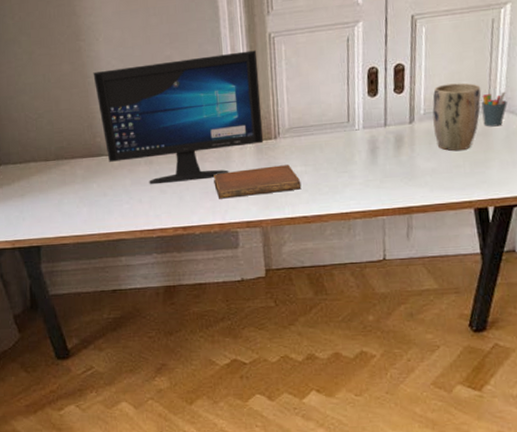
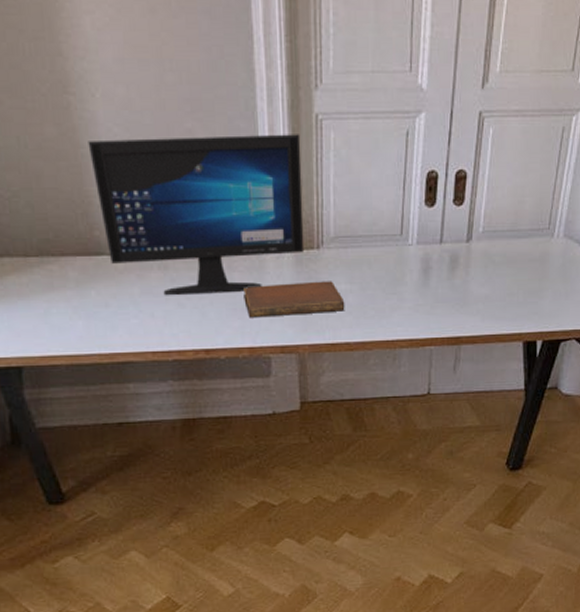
plant pot: present [432,83,482,152] -> none [491,199,543,278]
pen holder: present [481,91,507,127] -> none [541,214,567,253]

